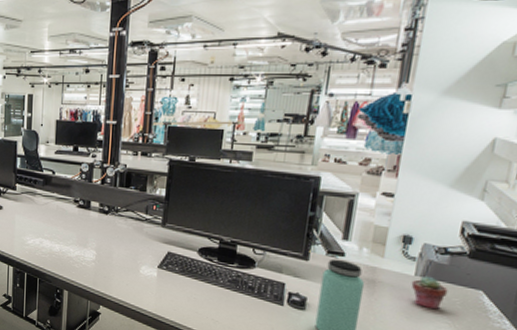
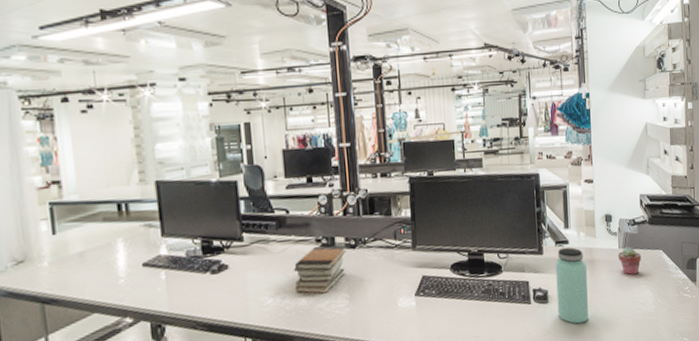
book stack: none [52,205,100,246] -> present [293,245,346,294]

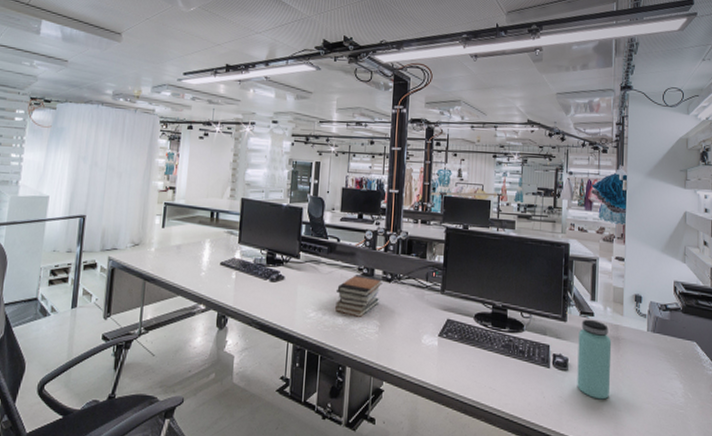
potted succulent: present [617,246,642,275] -> none [645,331,672,362]

